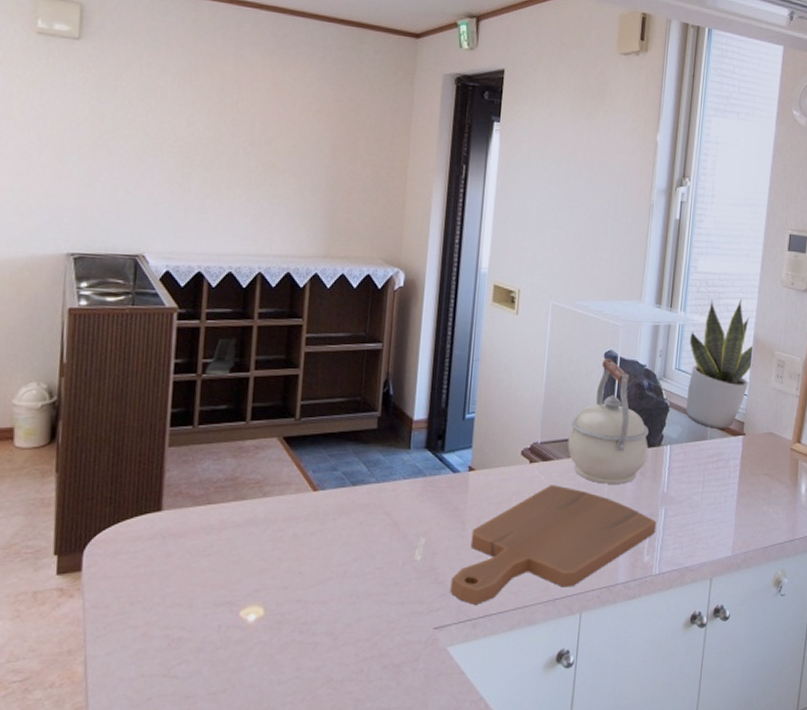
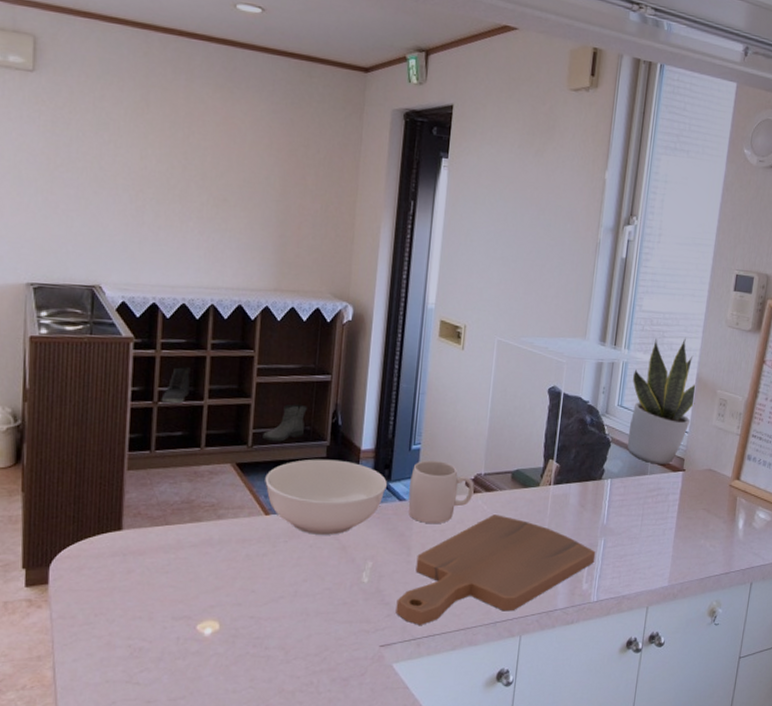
boot: none [311,373,357,414] -> present [262,404,307,442]
bowl: none [313,430,440,511] -> present [265,459,387,535]
mug: none [462,429,531,497] -> present [408,460,474,524]
kettle: present [567,358,650,484] -> none [510,394,591,515]

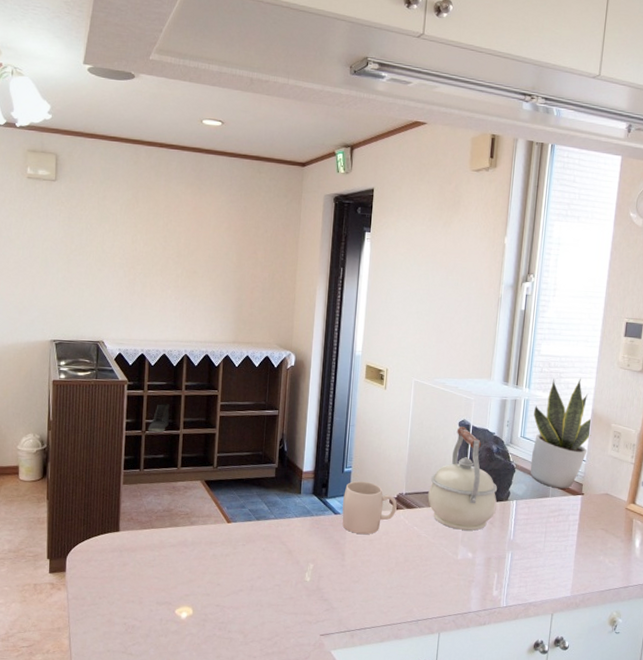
boot: present [262,404,307,442] -> none [225,433,259,464]
bowl: present [265,459,387,535] -> none [227,478,324,541]
cutting board: present [395,514,596,625] -> none [333,528,504,619]
kettle: none [510,394,591,515] -> present [427,426,498,531]

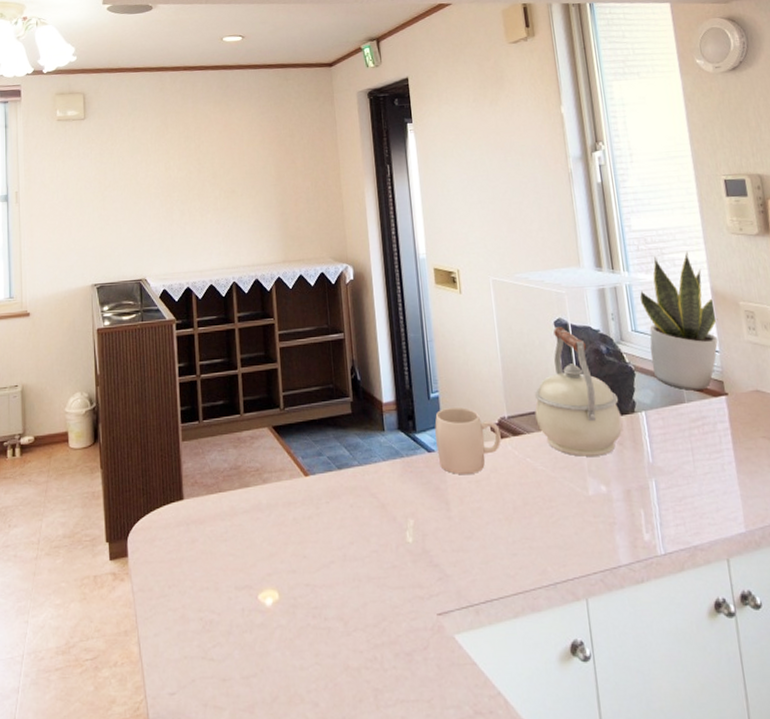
sneaker: present [148,404,170,432] -> none [202,341,225,375]

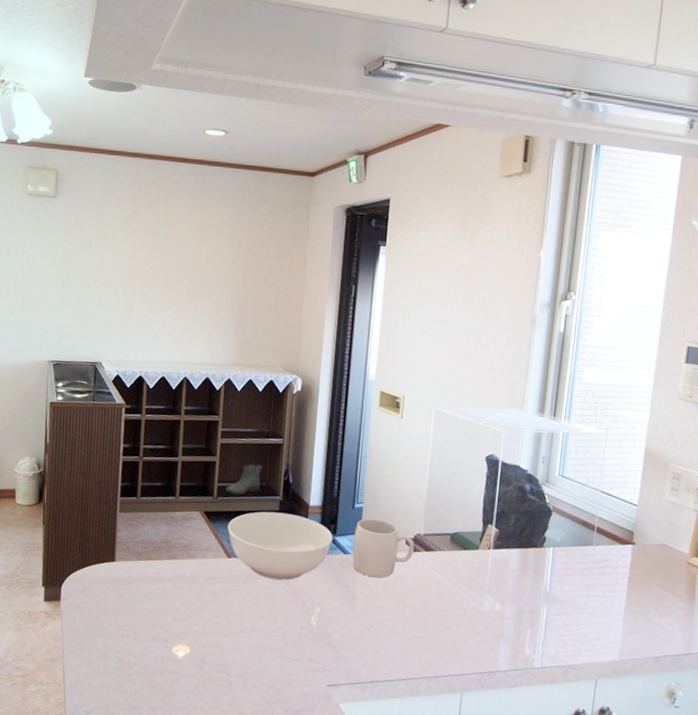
boot: none [292,364,328,403] -> present [225,463,263,495]
bowl: none [300,415,414,494] -> present [227,511,333,580]
kettle: present [534,327,624,457] -> none [449,462,531,580]
potted plant: present [640,252,718,390] -> none [569,410,645,537]

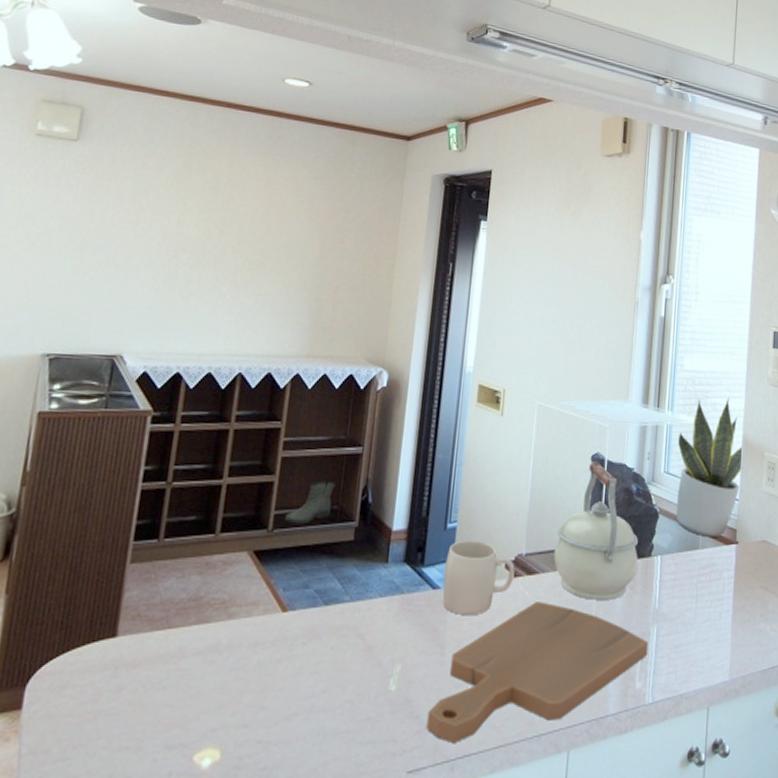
bowl: present [227,511,333,580] -> none [284,543,420,634]
cutting board: none [341,573,539,671] -> present [426,602,649,743]
kettle: none [449,462,531,580] -> present [553,462,639,600]
potted plant: none [569,410,645,537] -> present [675,398,743,537]

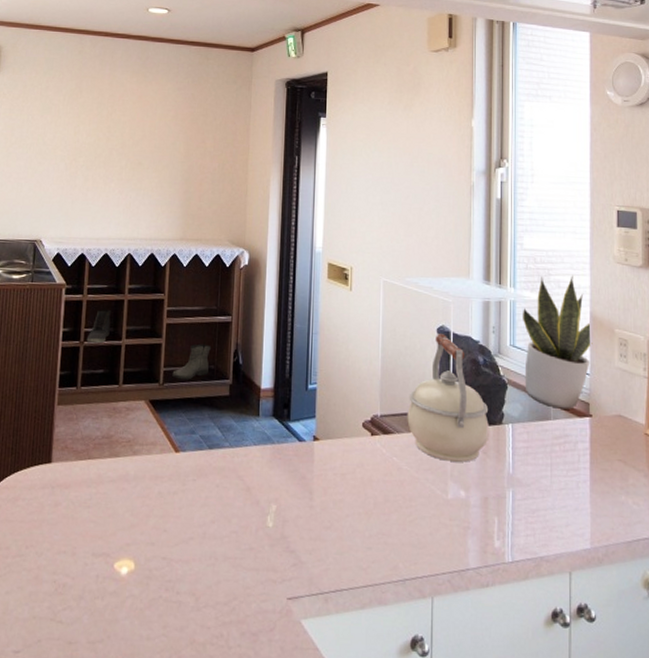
sneaker: none [175,442,211,483] -> present [86,310,111,343]
cutting board: present [426,602,649,743] -> none [301,459,505,578]
mug: present [442,539,515,616] -> none [308,400,371,468]

